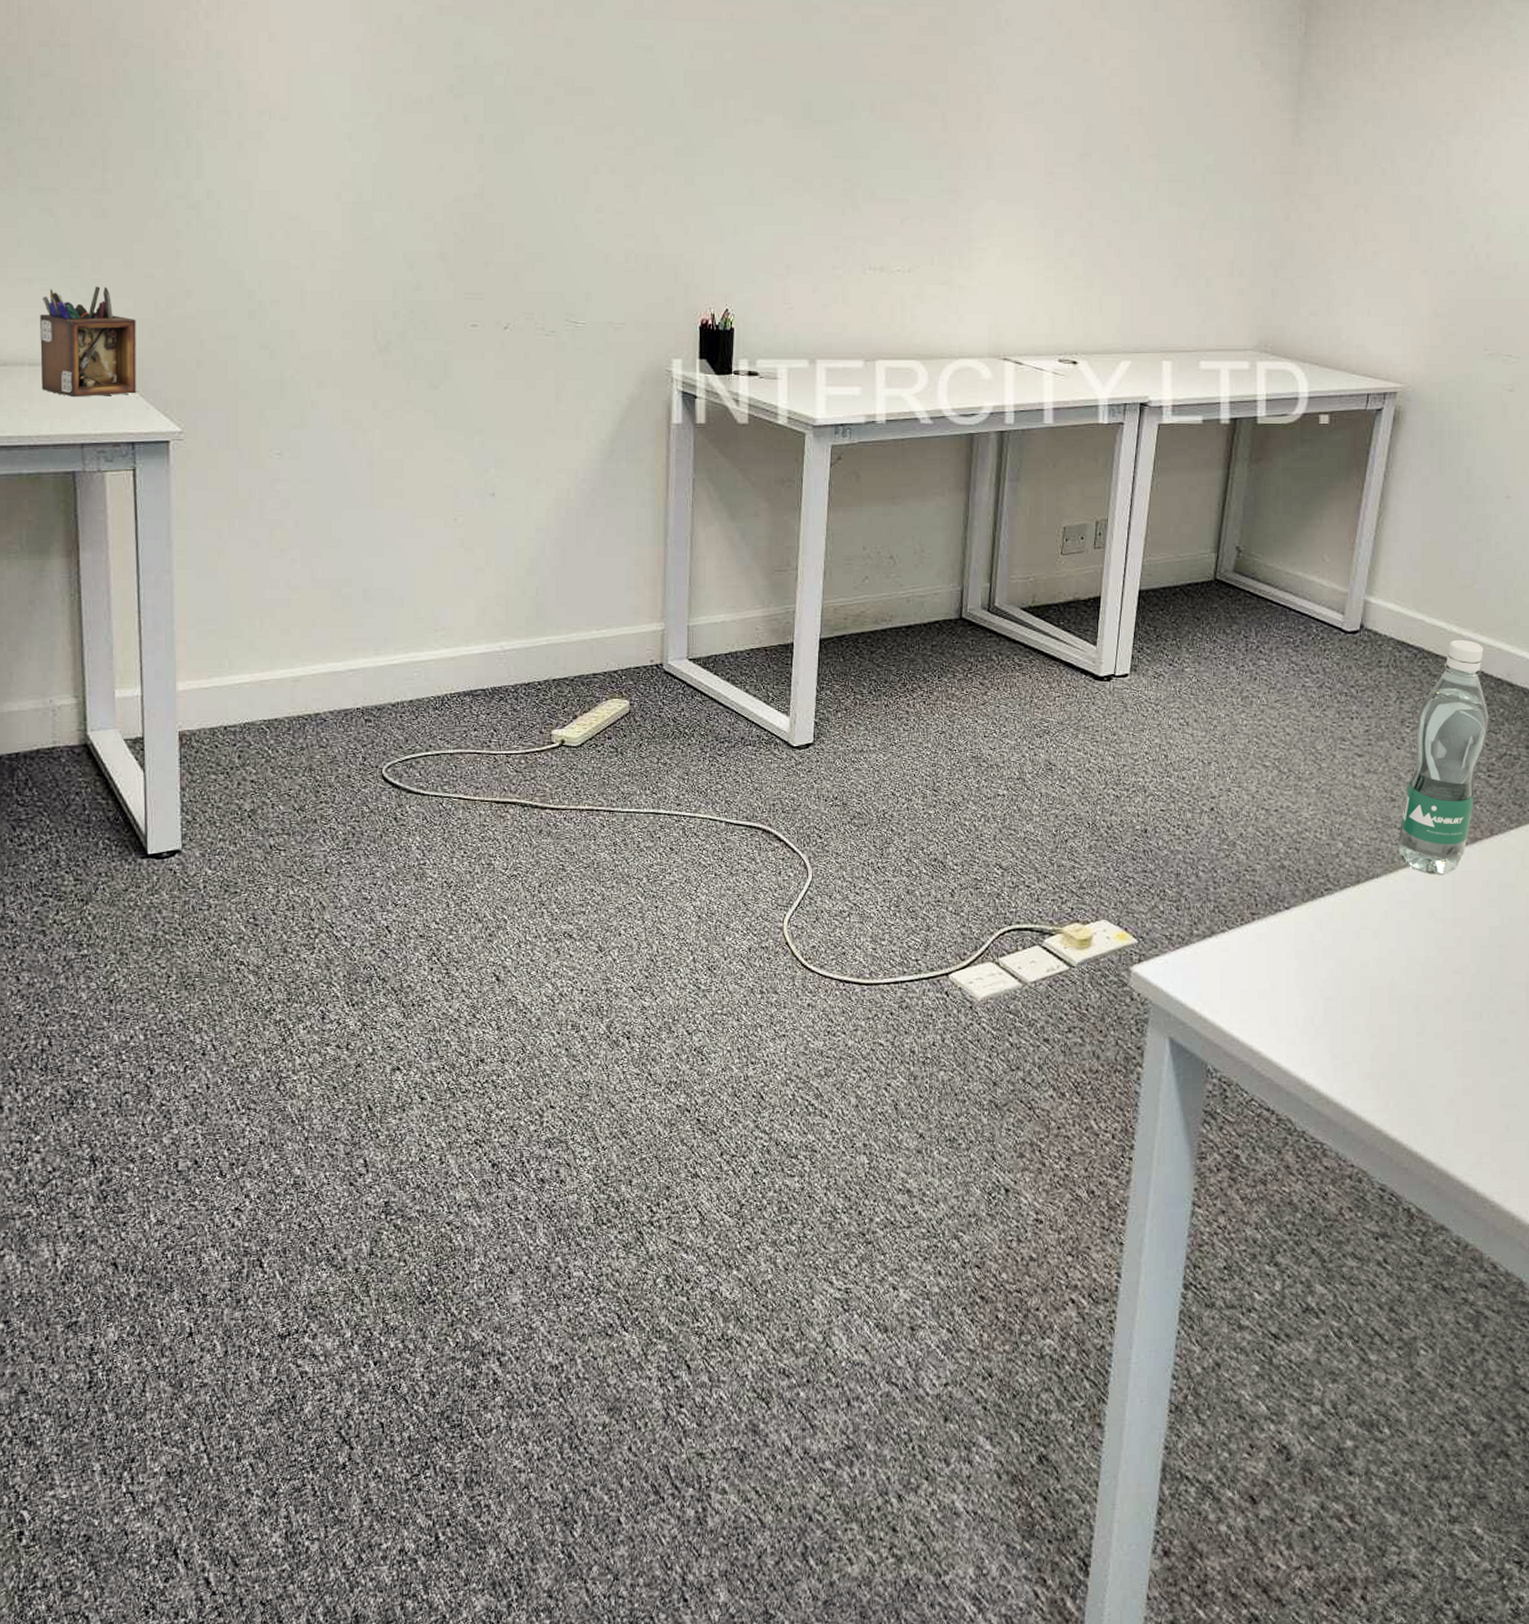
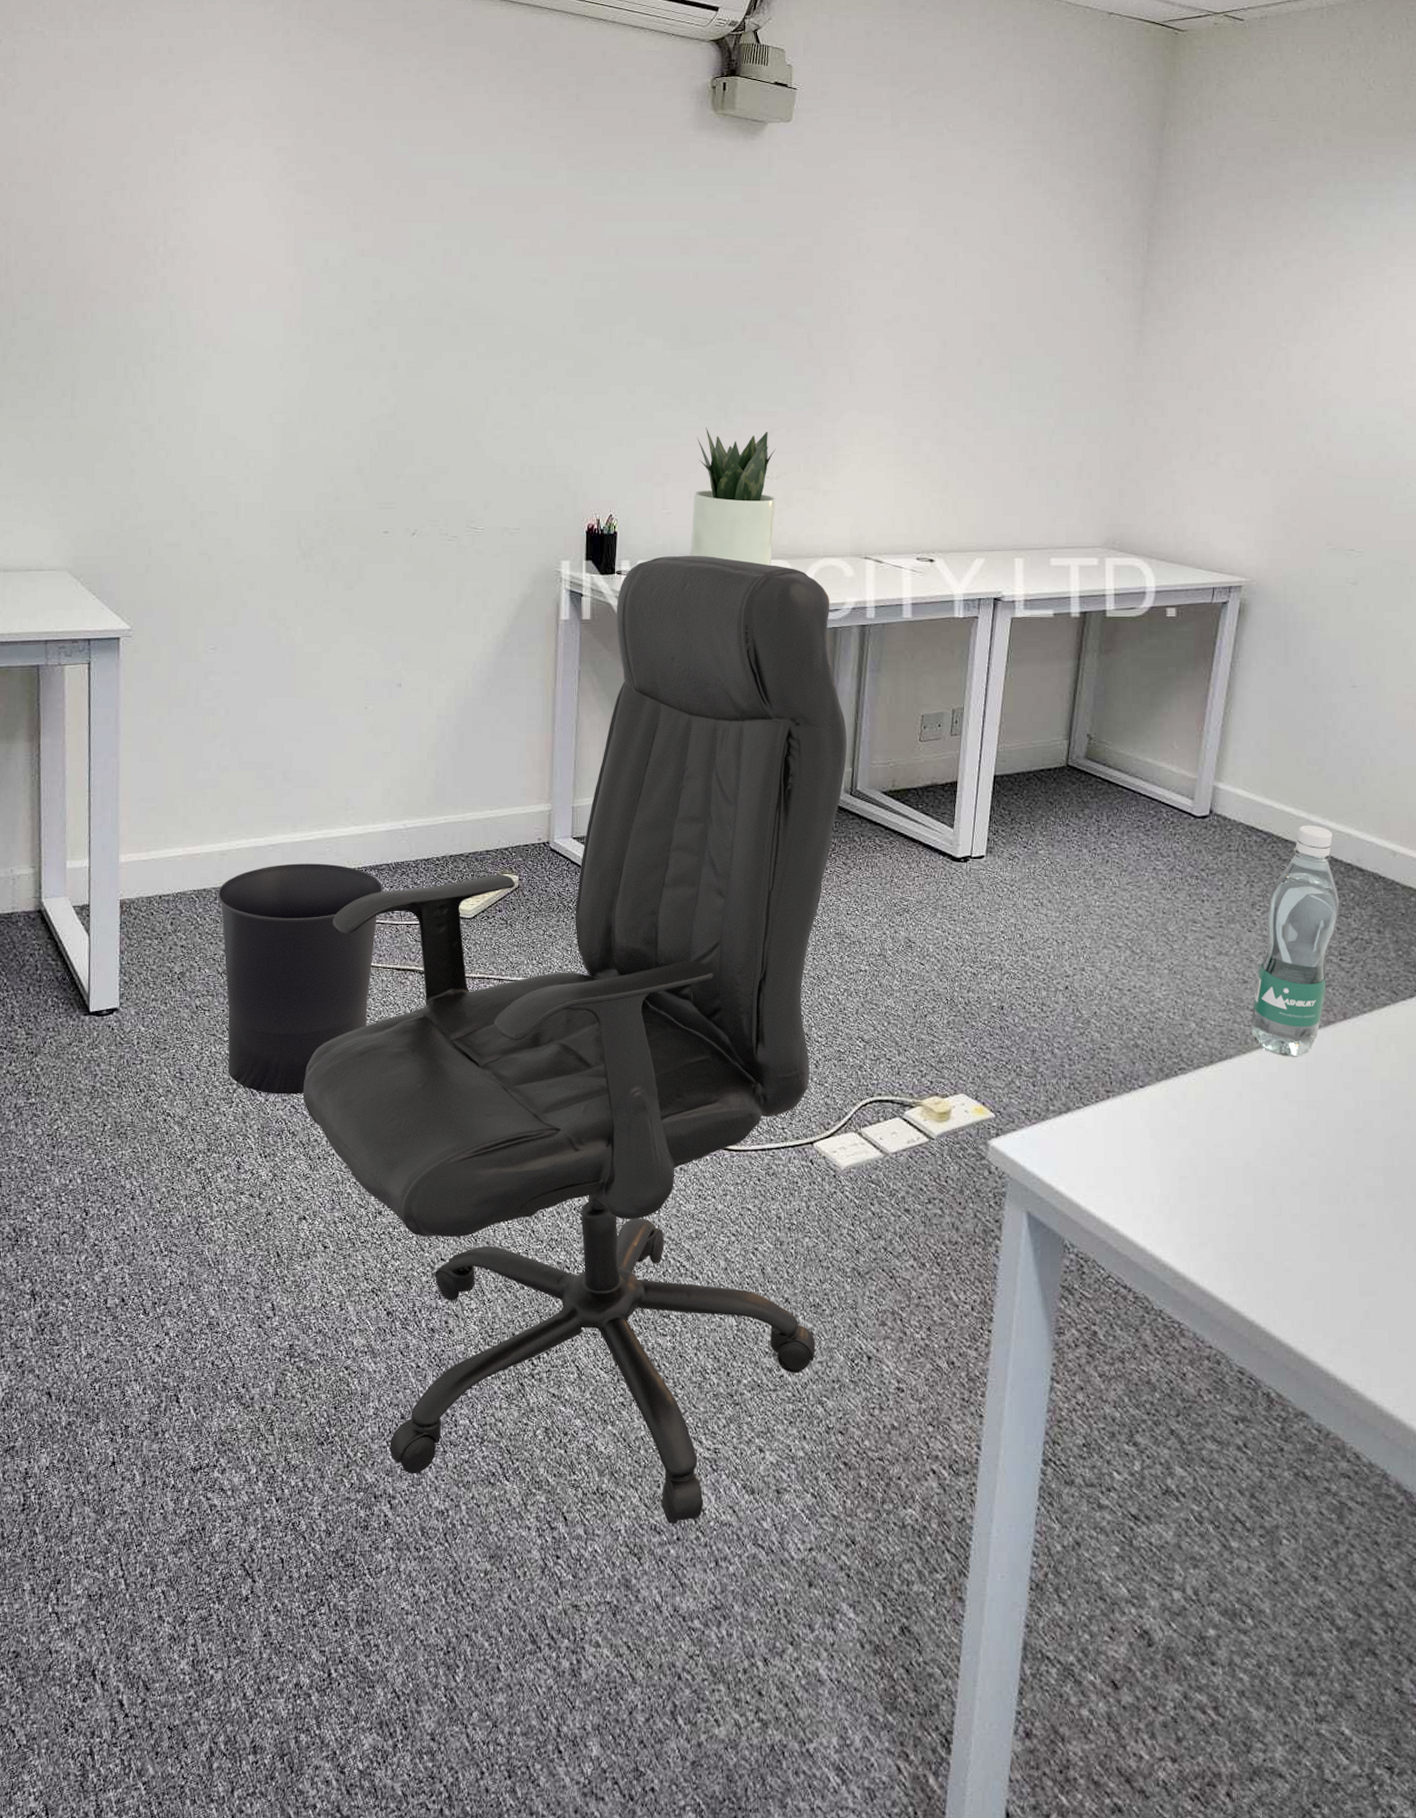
desk organizer: present [40,286,136,398] -> none [13,501,95,600]
waste bin: none [291,689,479,939] -> present [217,863,383,1094]
office chair: none [393,354,984,1367] -> present [302,555,847,1525]
planter: none [814,214,908,367] -> present [690,427,776,566]

